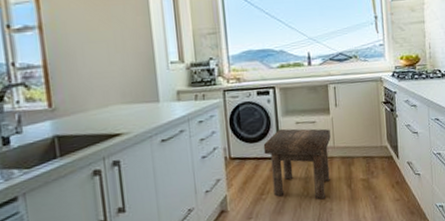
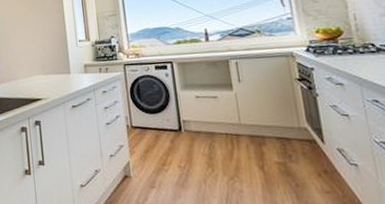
stool: present [263,128,331,200] -> none [163,102,238,179]

